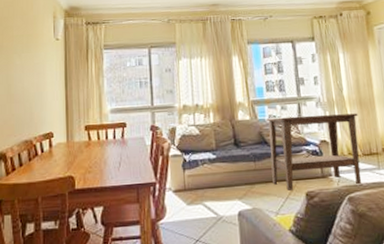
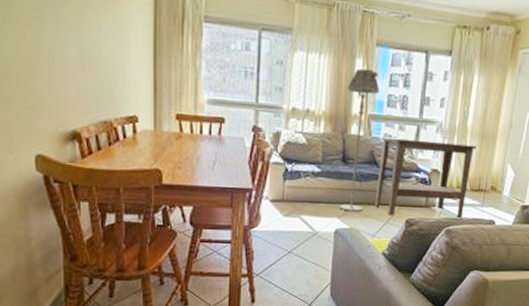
floor lamp: none [228,63,262,192] -> present [339,68,380,212]

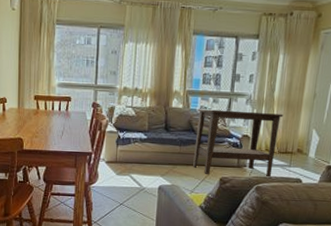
floor lamp: present [339,68,380,212] -> none [162,53,196,172]

